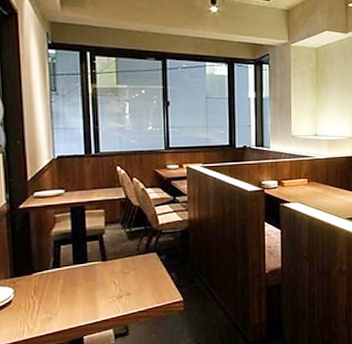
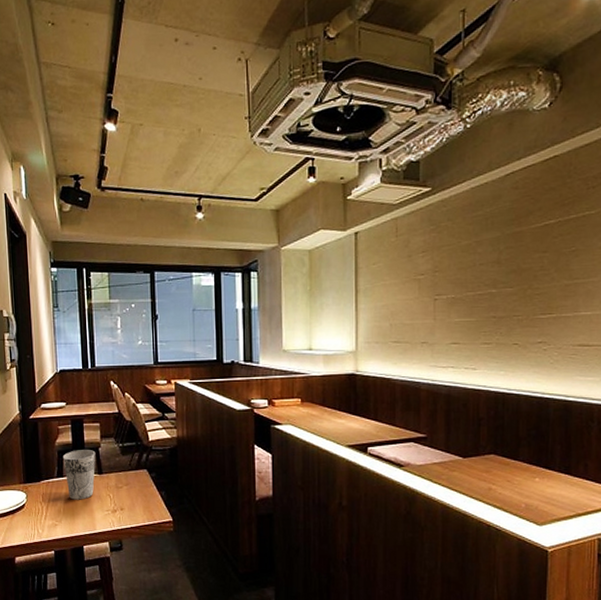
cup: none [59,237,100,290] -> present [62,450,96,500]

